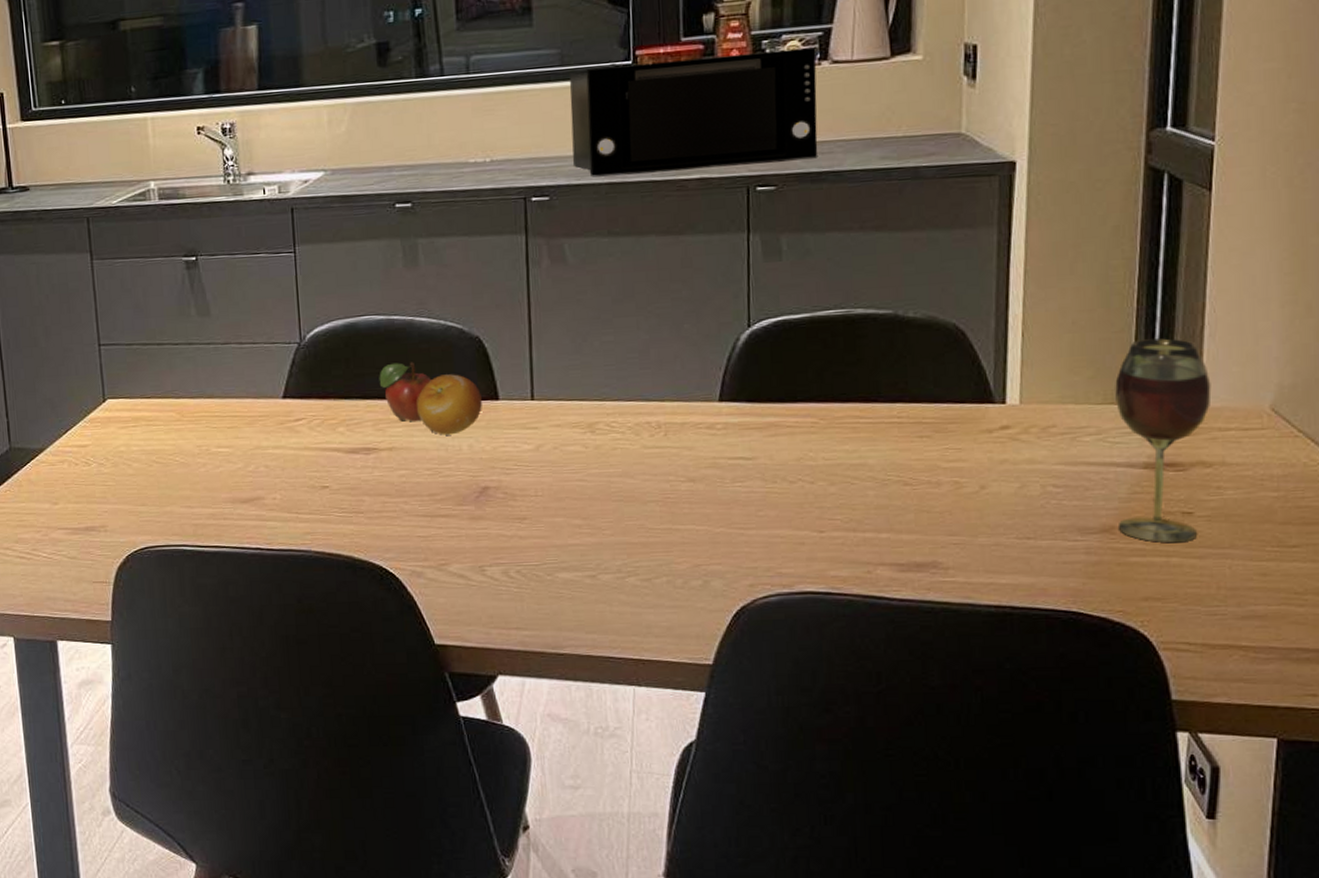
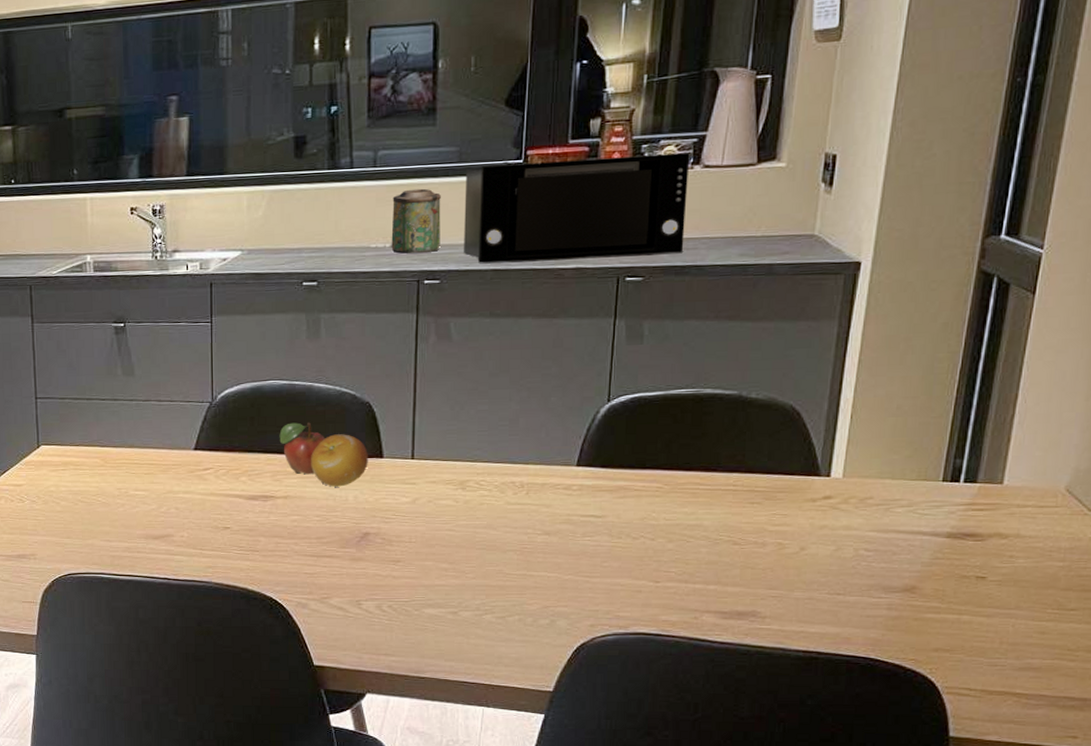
canister: none [490,95,547,169] -> present [391,188,441,254]
wineglass: present [1115,338,1212,543] -> none [918,424,1015,603]

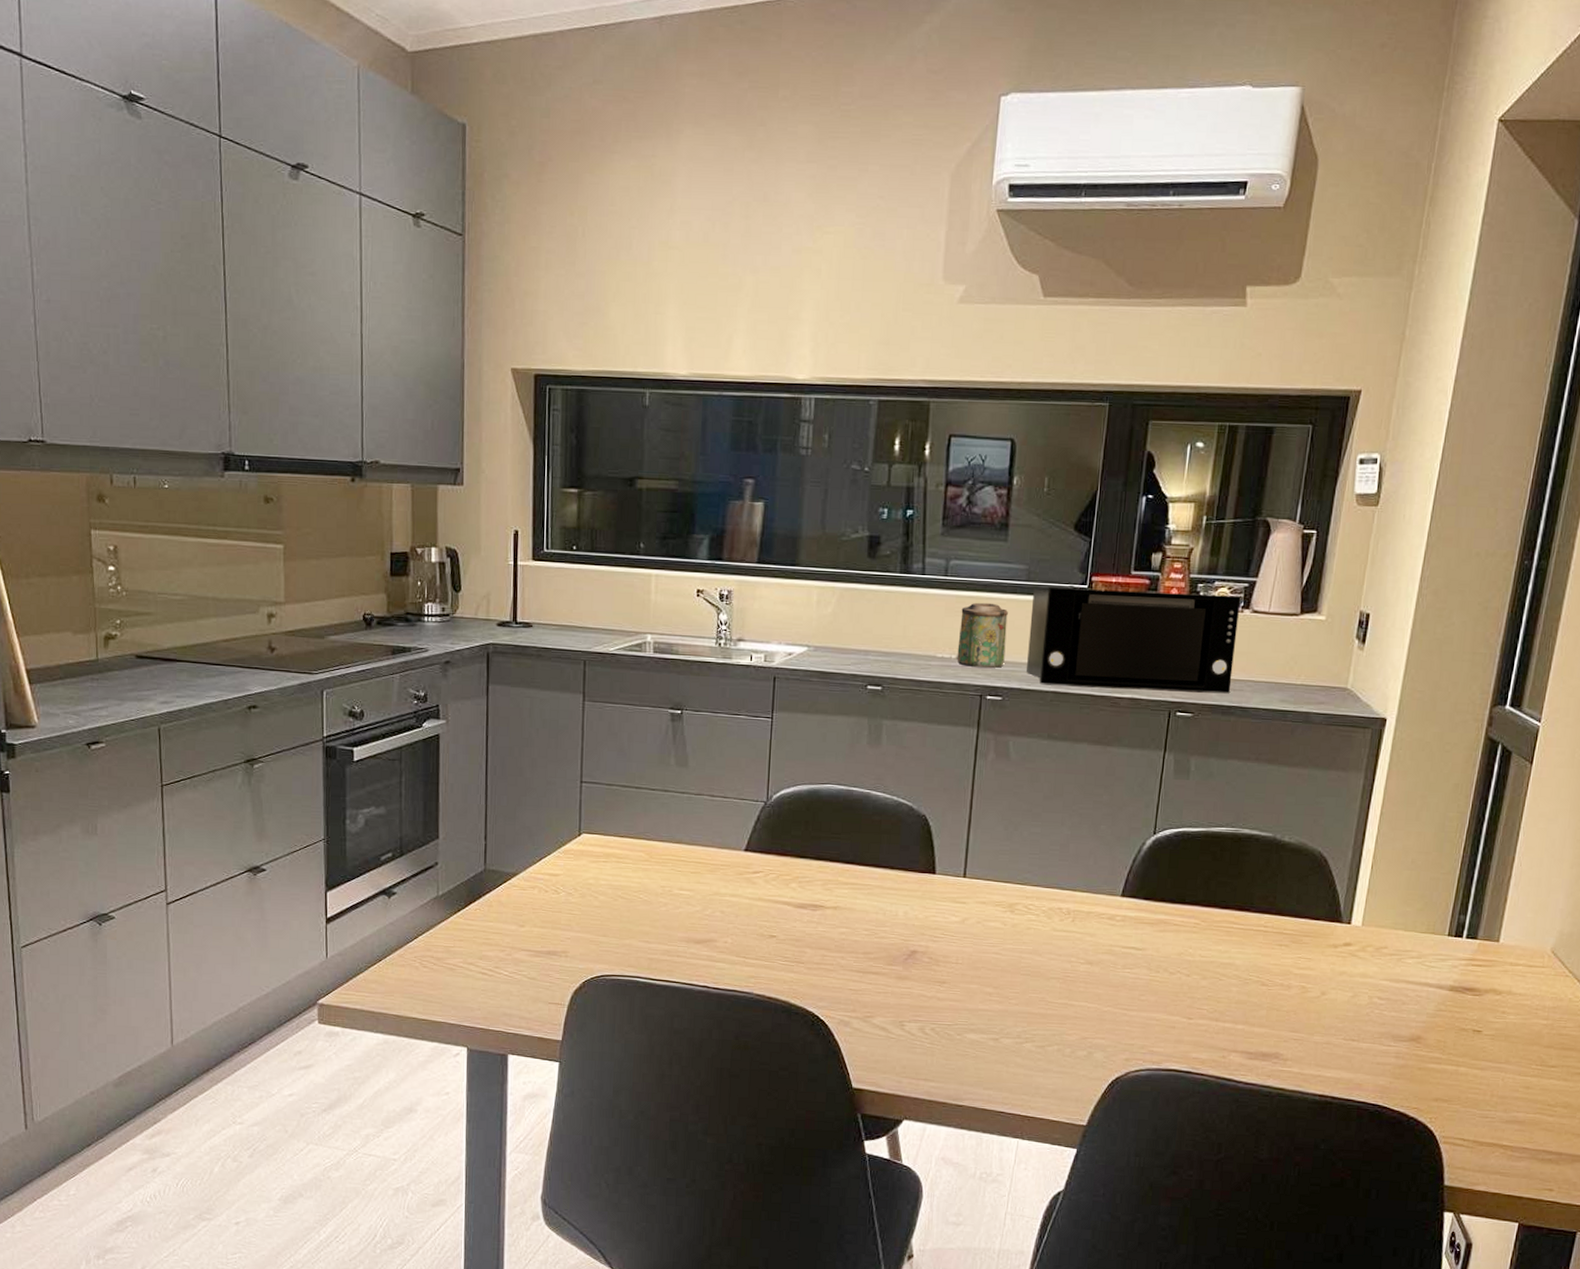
fruit: present [279,422,326,475] -> none [833,830,880,886]
fruit: present [310,434,368,487] -> none [862,846,921,901]

